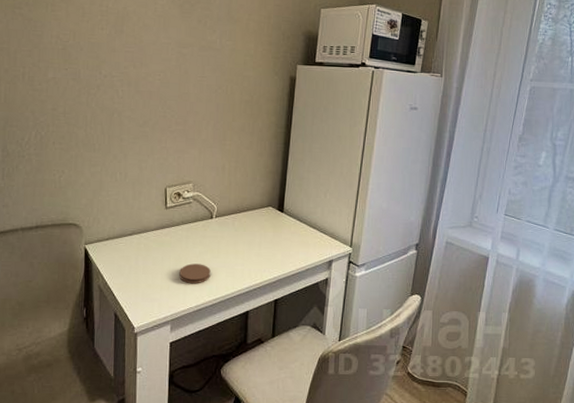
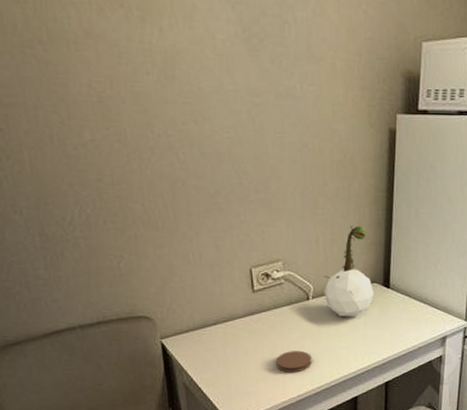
plant: none [226,156,276,237] -> present [323,226,381,317]

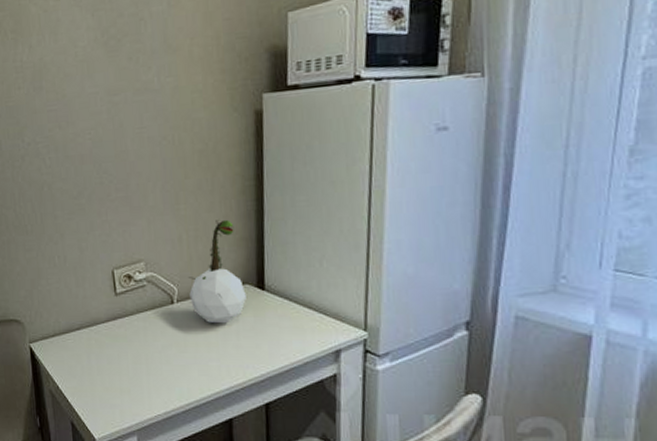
coaster: present [276,350,312,373] -> none [140,361,179,386]

